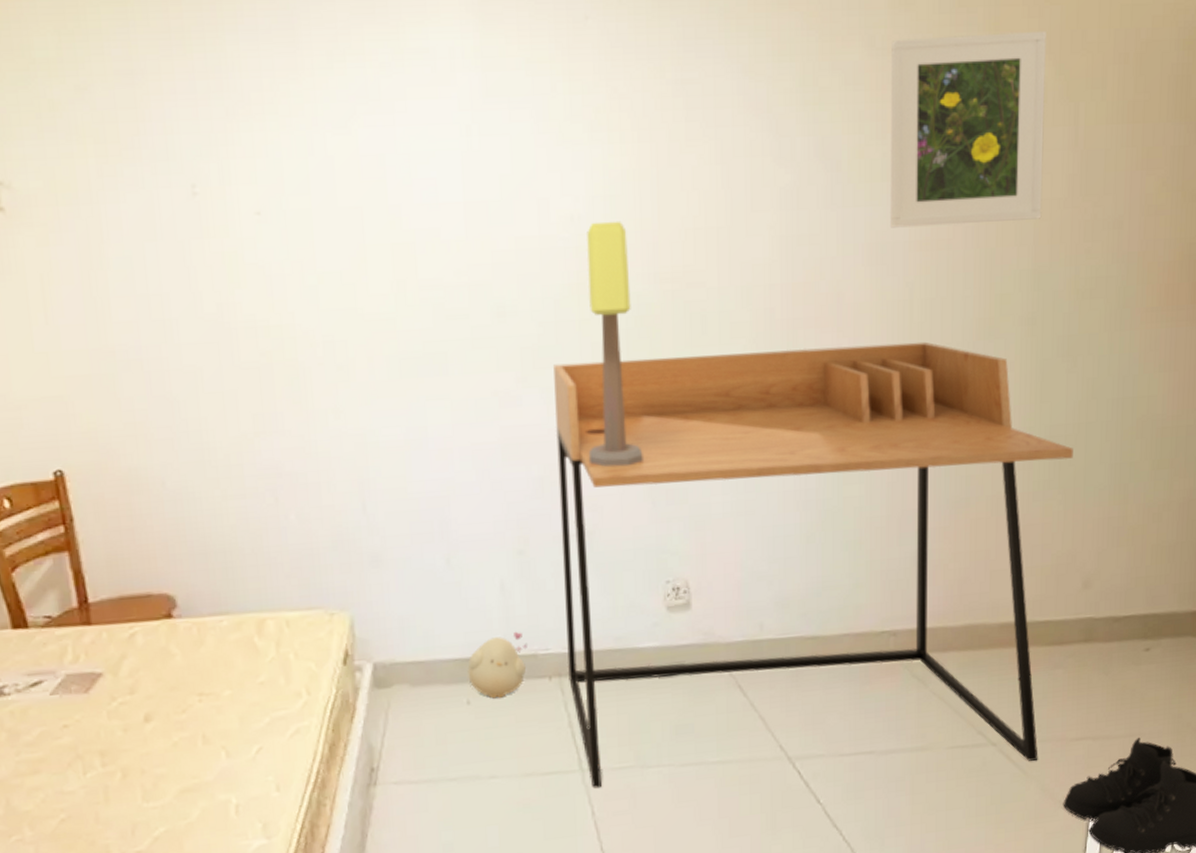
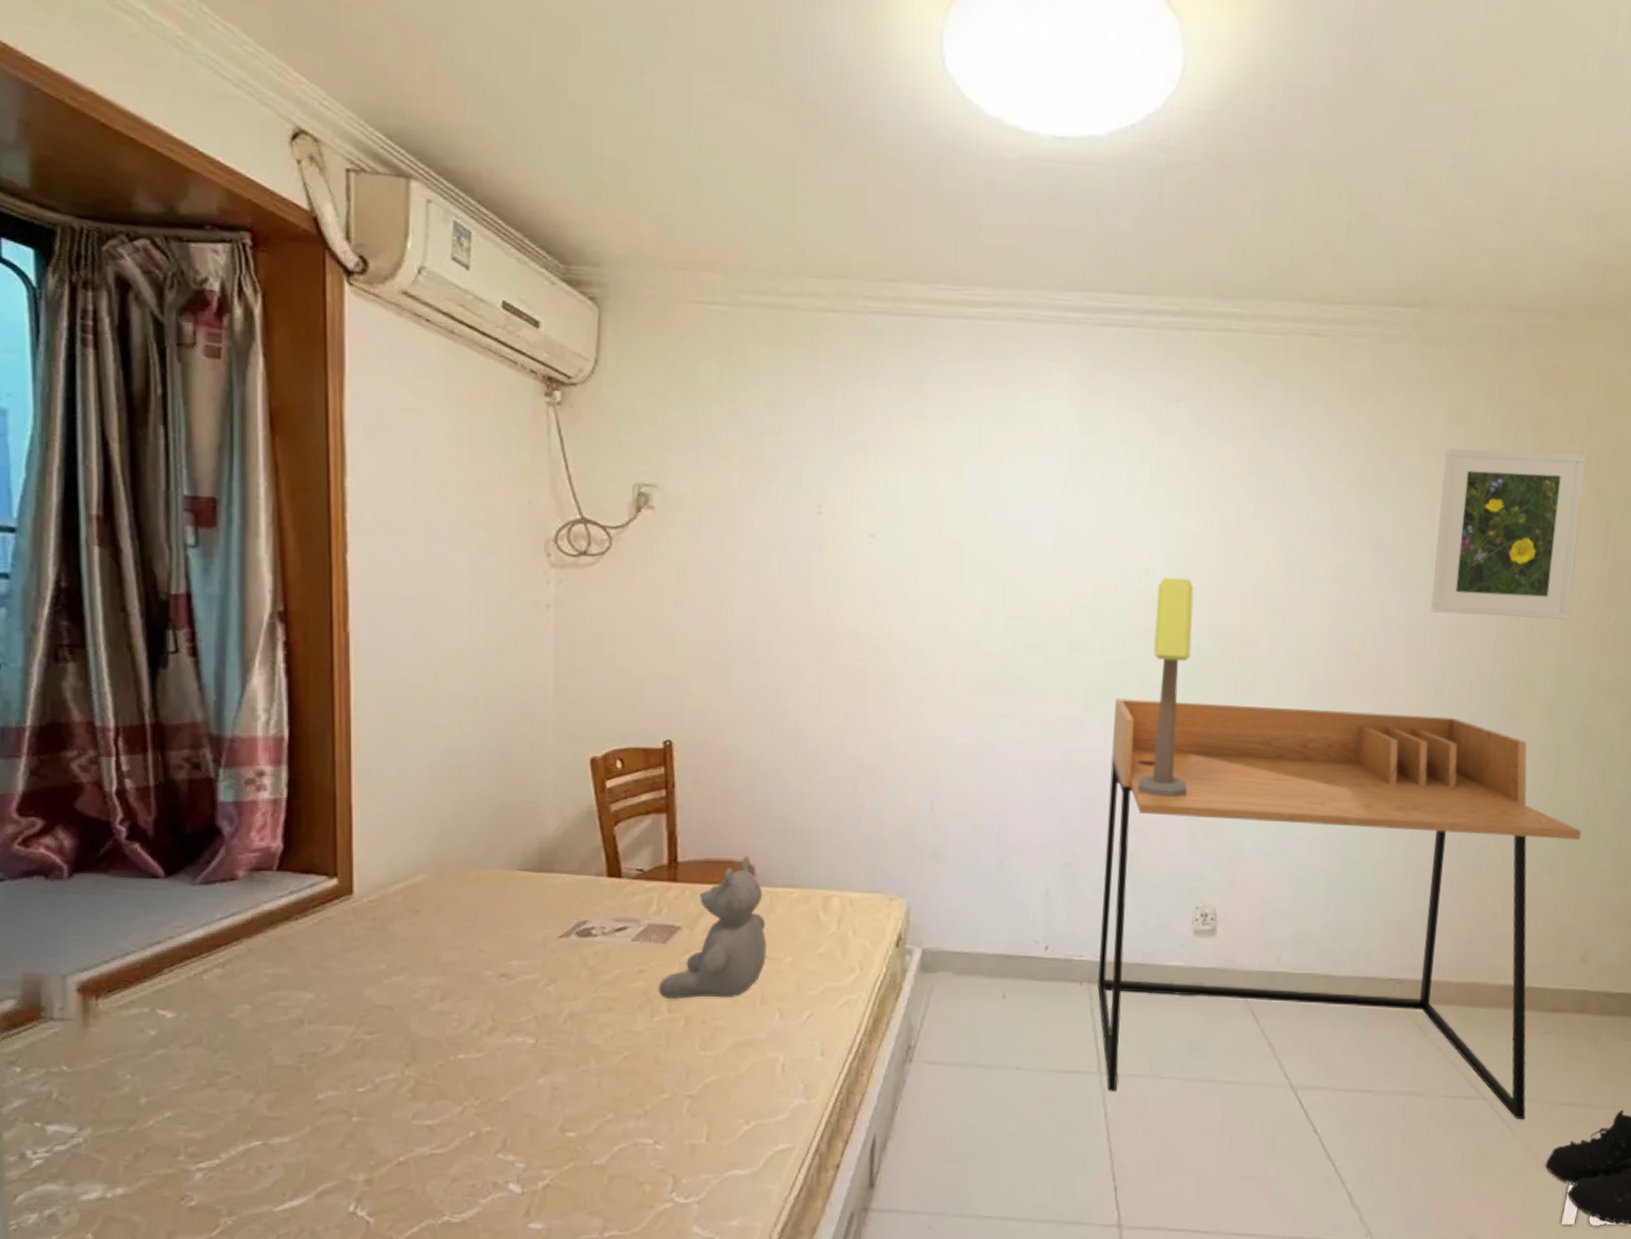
teddy bear: none [87,586,203,753] -> present [658,855,767,1000]
plush toy: present [467,631,529,699] -> none [1006,935,1065,996]

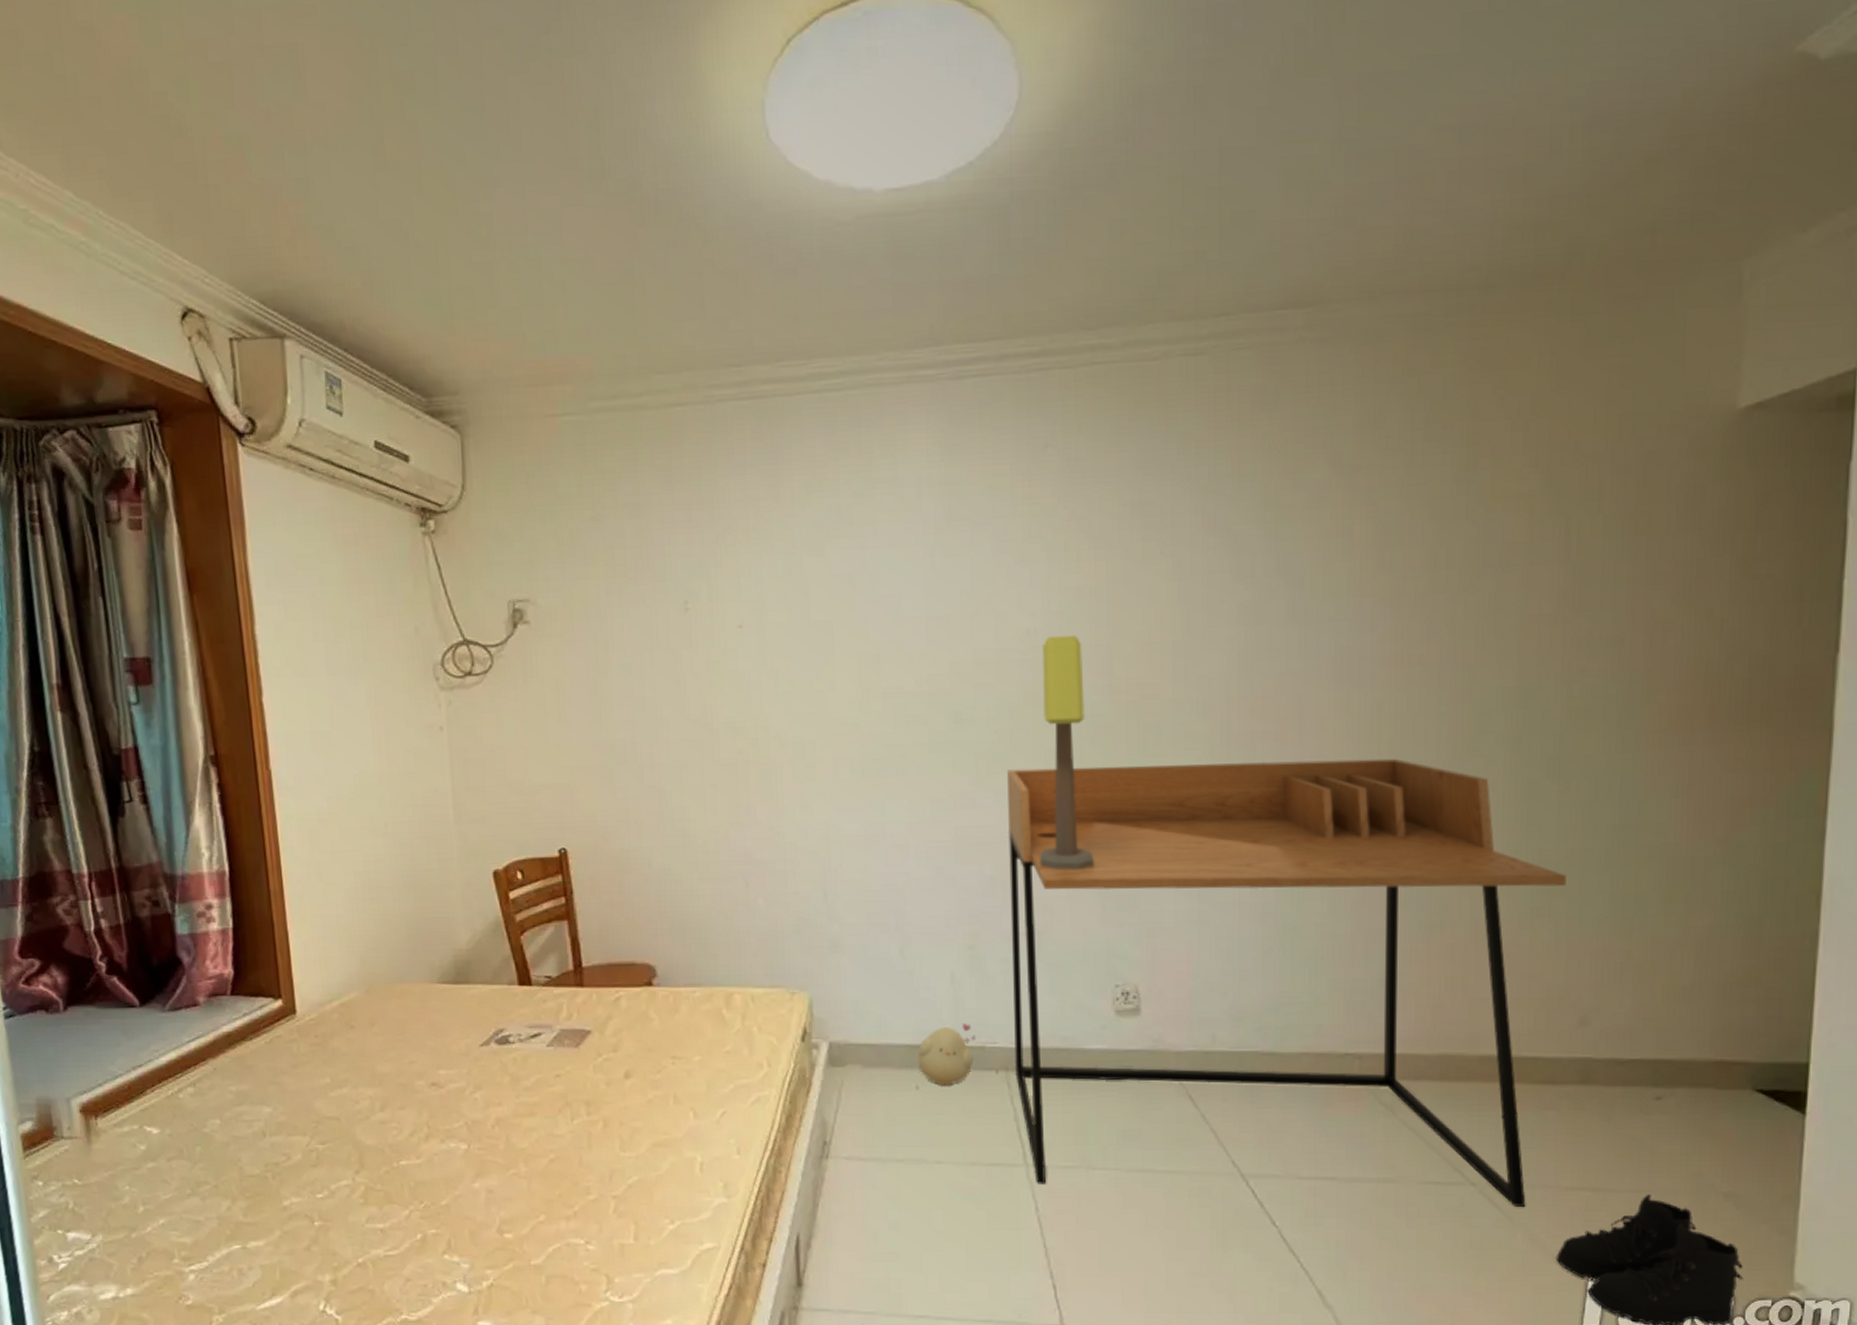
teddy bear: present [658,855,767,1000] -> none [575,956,675,1103]
plush toy: none [1006,935,1065,996] -> present [917,1023,977,1086]
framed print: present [1431,447,1586,620] -> none [1357,443,1533,644]

